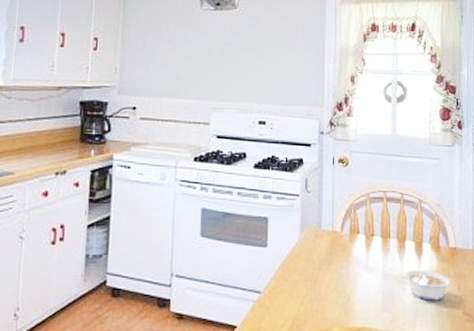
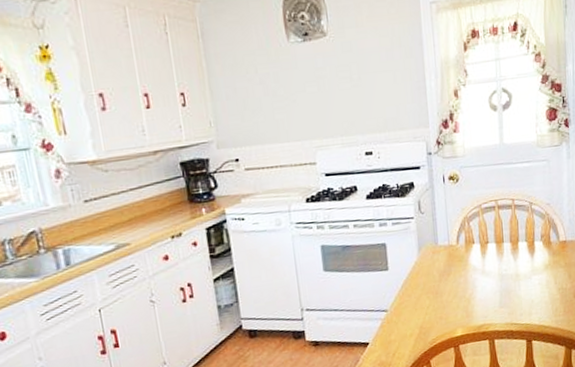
legume: present [402,270,450,301] -> none [517,265,561,292]

